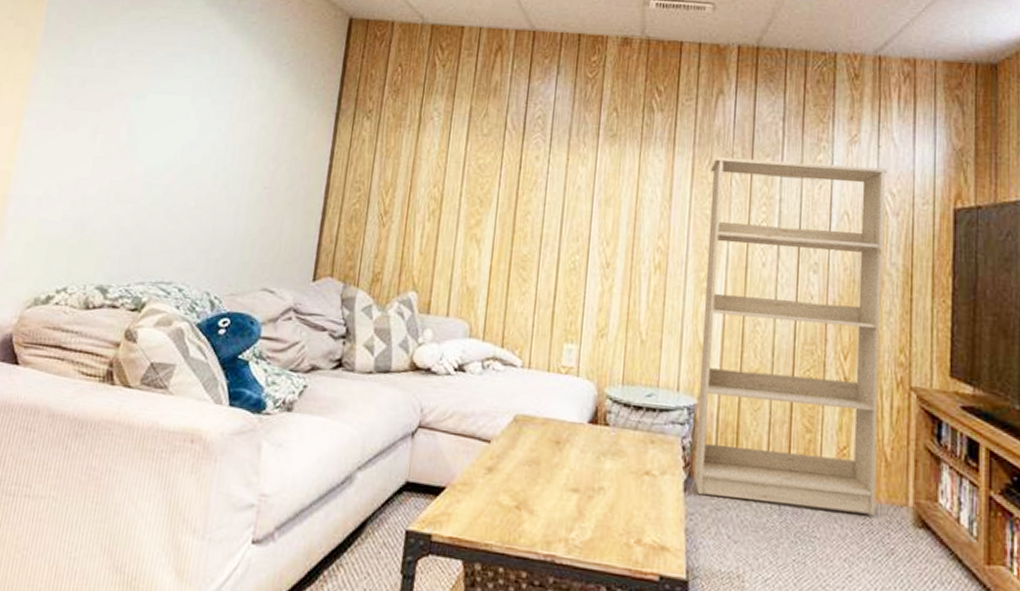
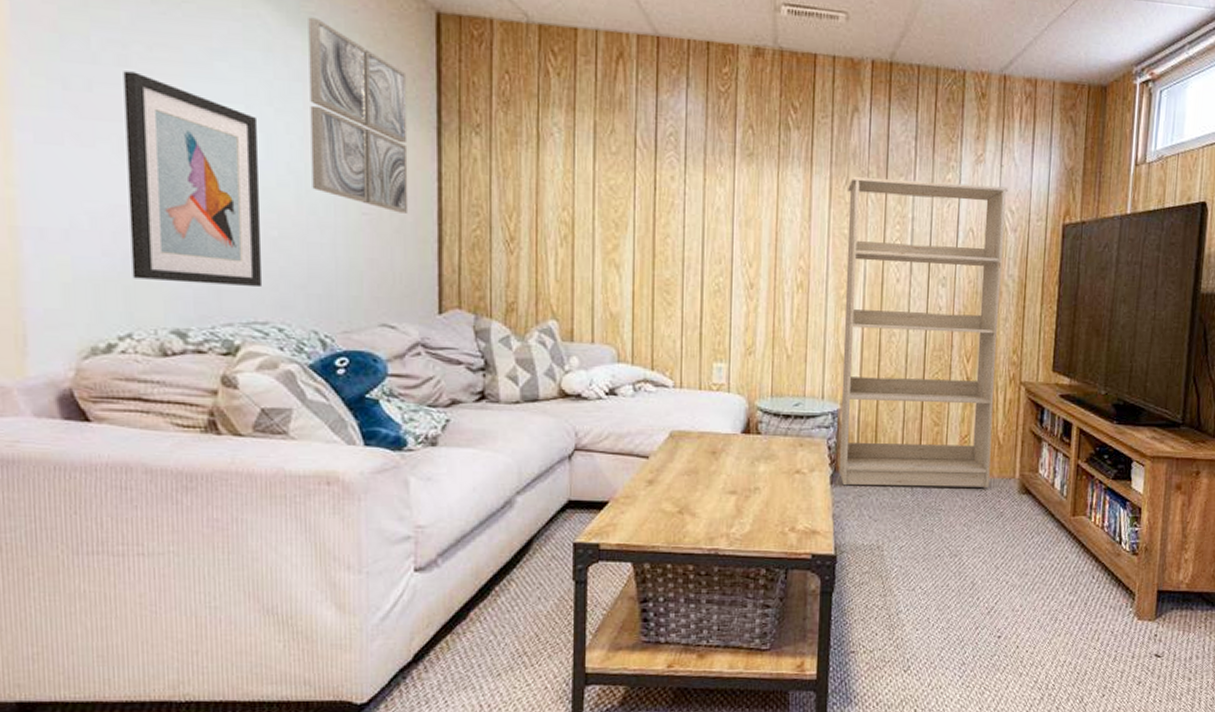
wall art: none [78,72,197,251] -> present [123,71,263,288]
wall art: none [228,26,318,188] -> present [308,17,409,214]

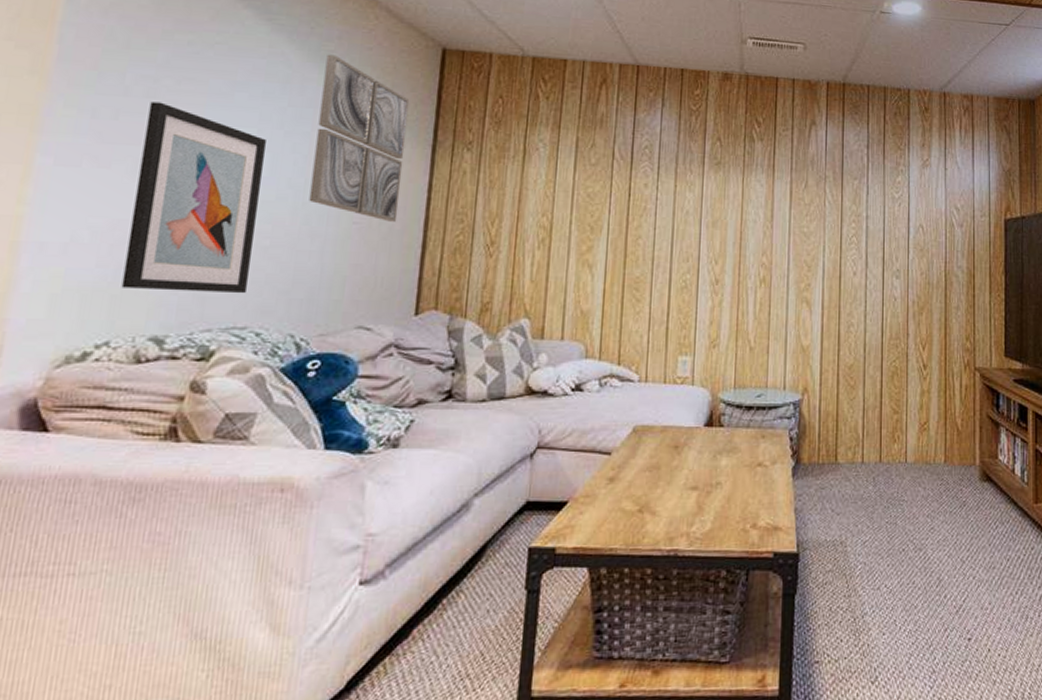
bookcase: present [838,176,1009,487] -> none [800,180,953,478]

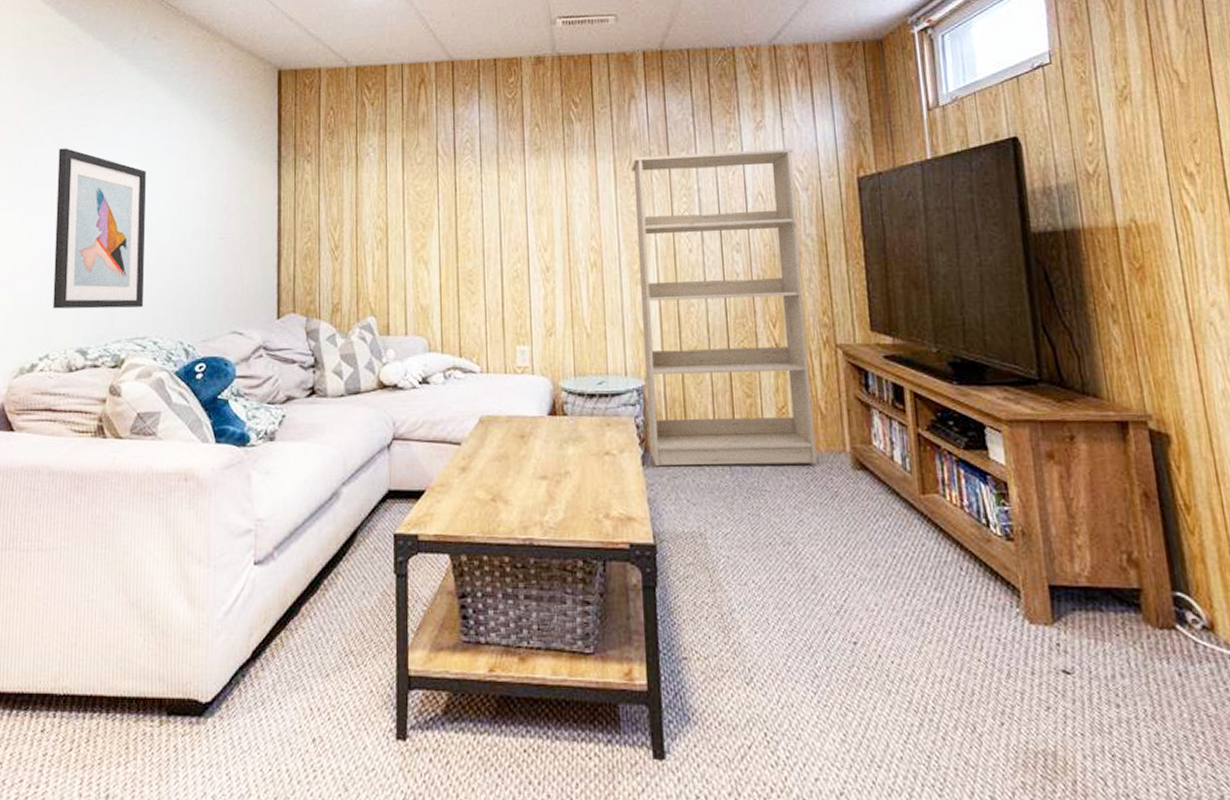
wall art: present [309,54,410,222] -> none [183,88,255,235]
bookcase: none [800,180,953,478] -> present [632,148,817,467]

